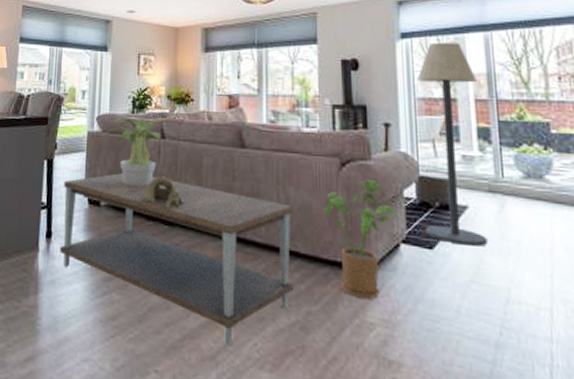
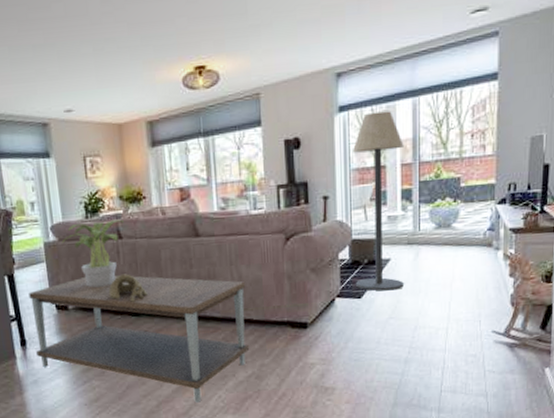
house plant: present [324,180,400,300] -> none [272,249,335,347]

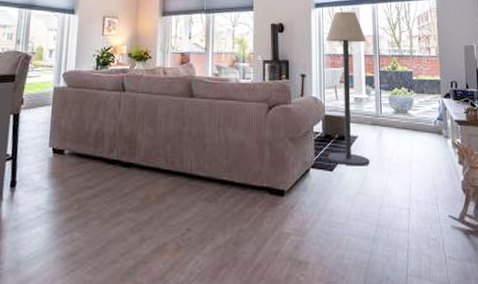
coffee table: present [29,275,249,403] -> none [24,124,230,266]
potted plant: present [62,219,124,288] -> none [70,74,129,135]
decorative bowl: present [108,273,148,302] -> none [104,124,141,153]

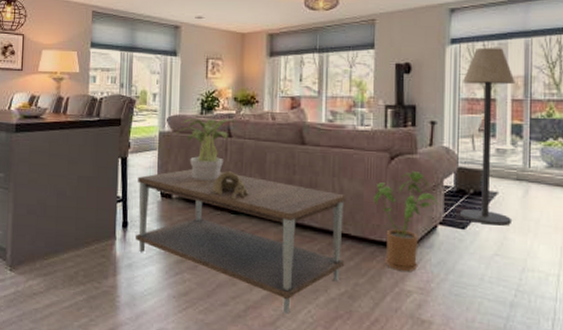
coffee table: none [24,124,230,266] -> present [136,169,345,314]
potted plant: none [70,74,129,135] -> present [175,119,235,181]
decorative bowl: none [104,124,141,153] -> present [212,171,249,200]
house plant: none [255,120,310,215] -> present [374,171,439,272]

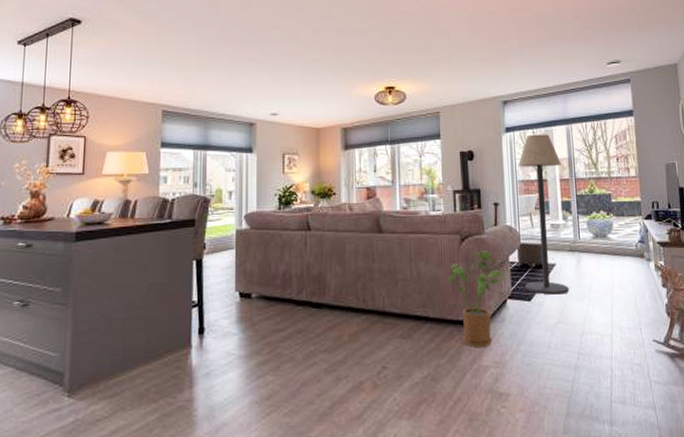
coffee table: present [136,169,345,314] -> none [213,265,425,405]
potted plant: present [175,119,235,181] -> none [253,212,313,277]
decorative bowl: present [212,171,249,200] -> none [292,264,330,293]

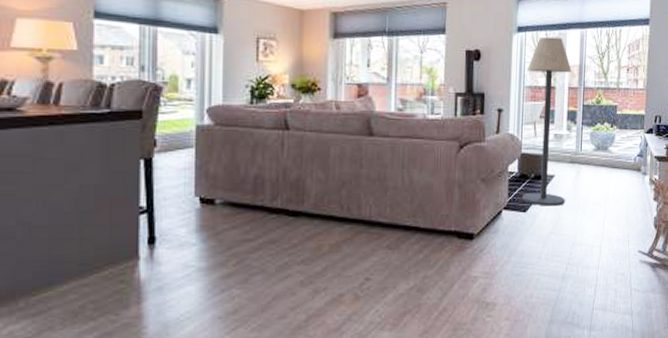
house plant: present [448,251,506,348] -> none [443,159,504,259]

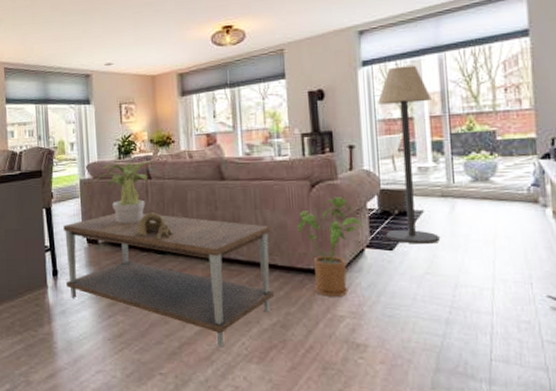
coffee table: none [167,168,415,317] -> present [63,213,274,348]
potted plant: none [218,109,293,181] -> present [96,161,153,224]
decorative bowl: none [265,168,310,200] -> present [136,212,173,240]
house plant: none [443,159,504,259] -> present [298,197,364,298]

